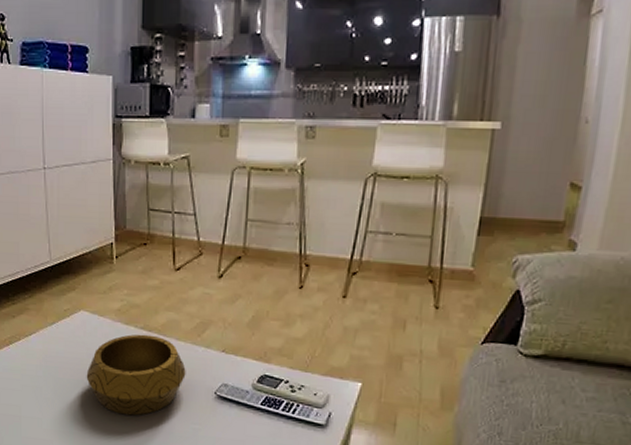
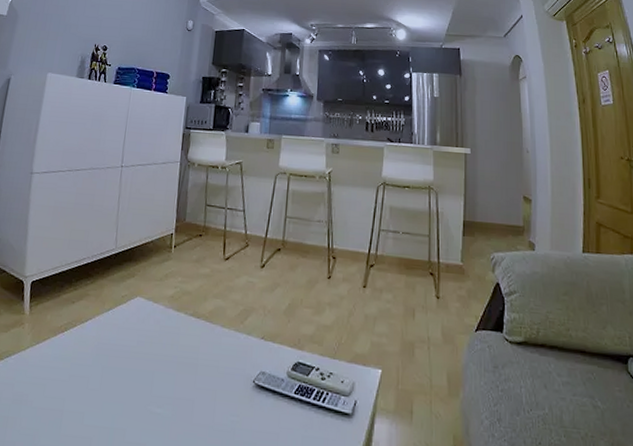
decorative bowl: present [86,334,186,416] -> none [134,320,228,408]

